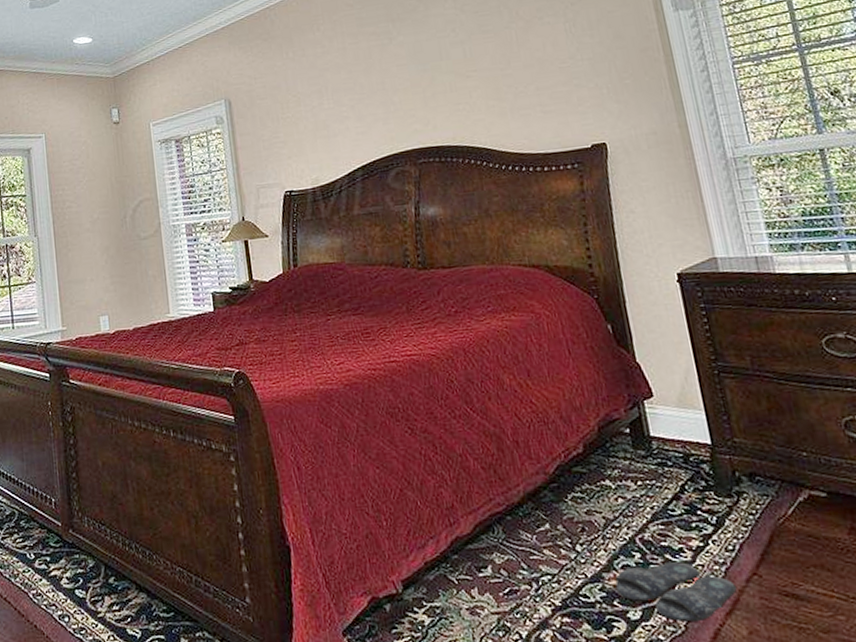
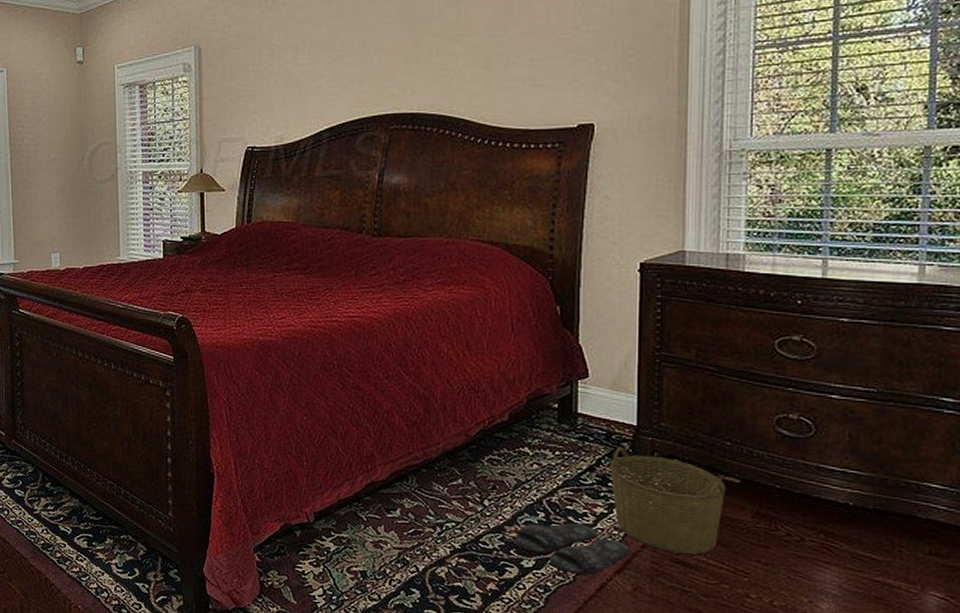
basket: none [694,469,821,585] -> present [610,447,727,555]

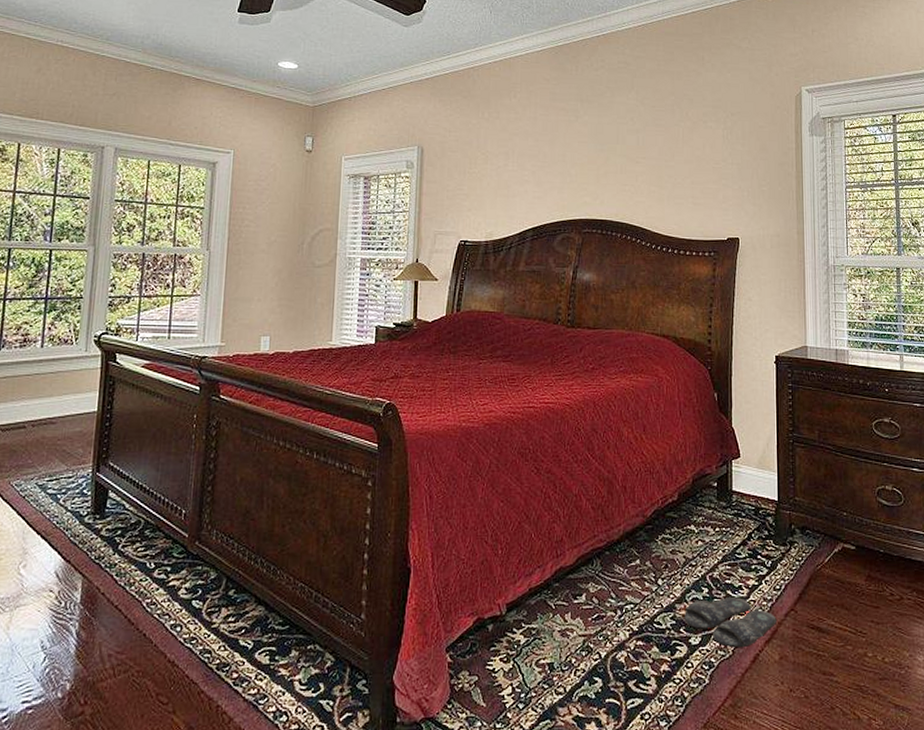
basket: present [610,447,727,555] -> none [759,521,846,620]

